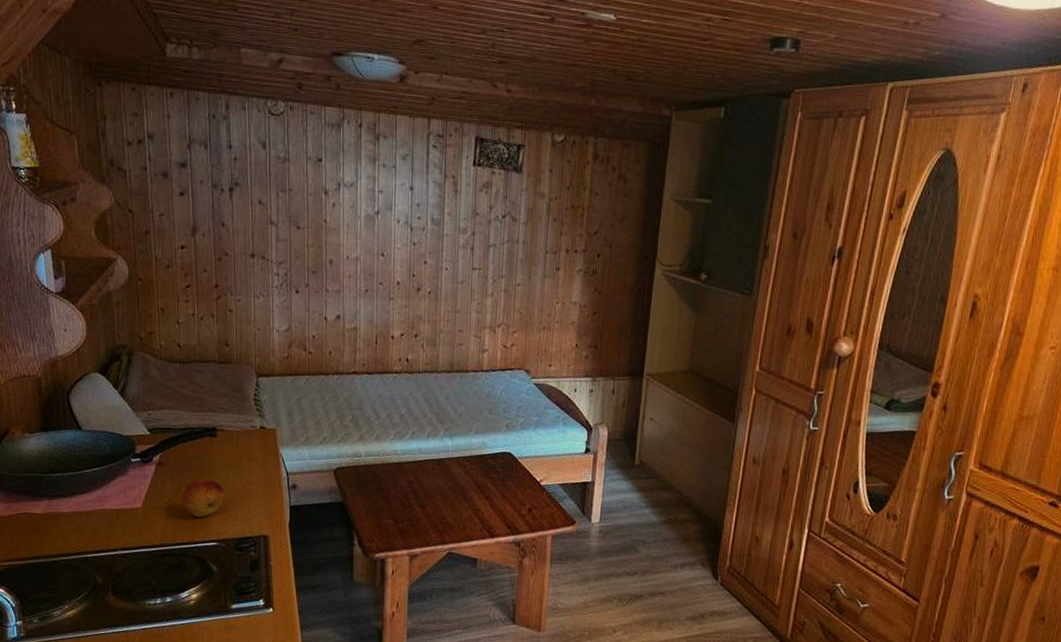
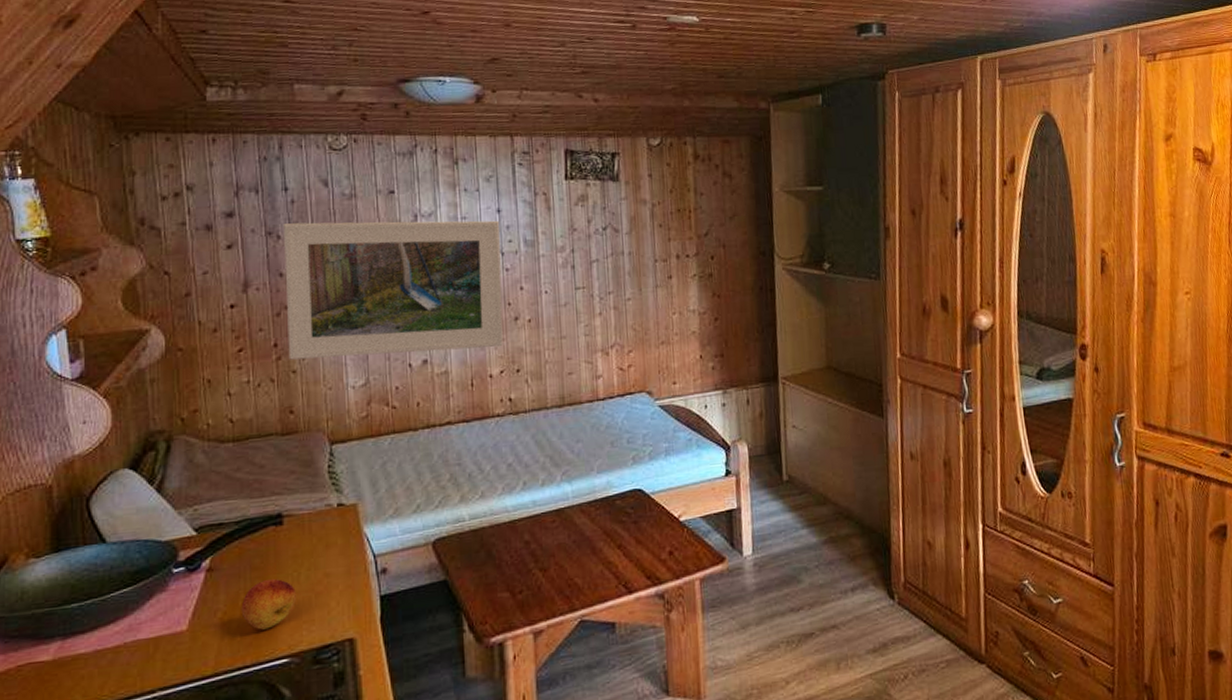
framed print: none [226,179,412,313] -> present [284,220,503,360]

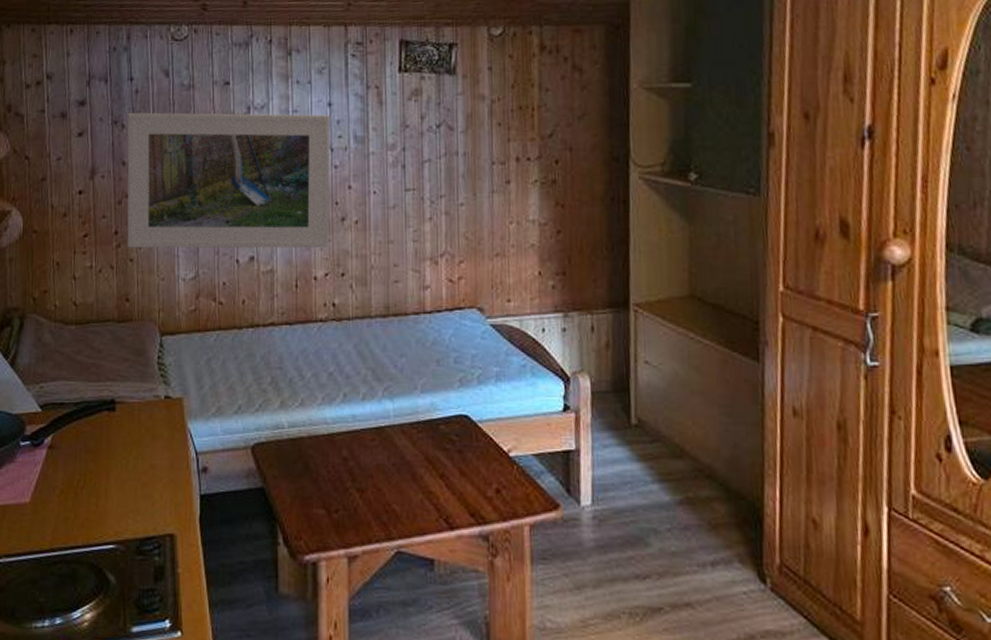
fruit: present [241,579,296,630] -> none [76,464,124,513]

